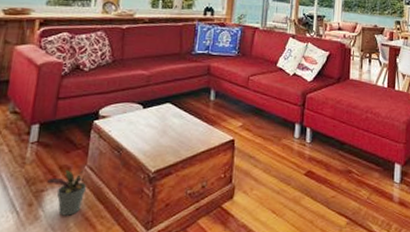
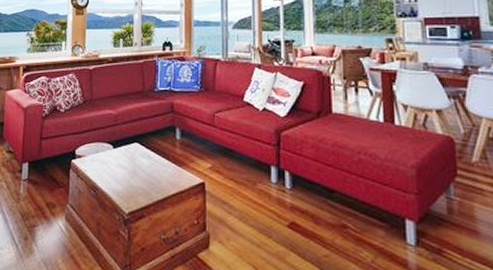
potted plant: present [47,170,87,216] -> none [38,207,70,252]

